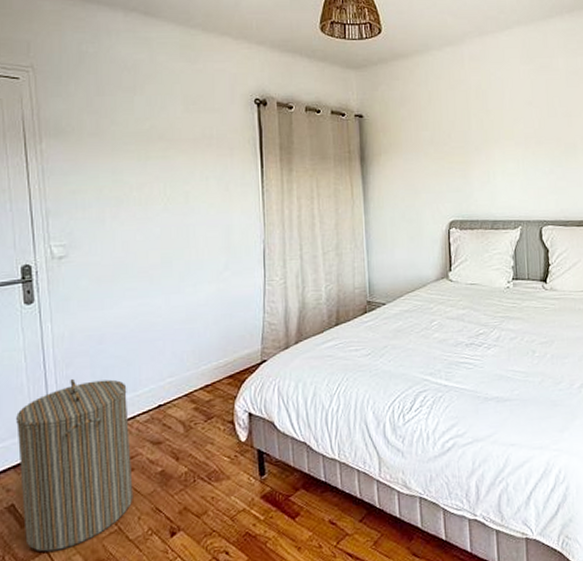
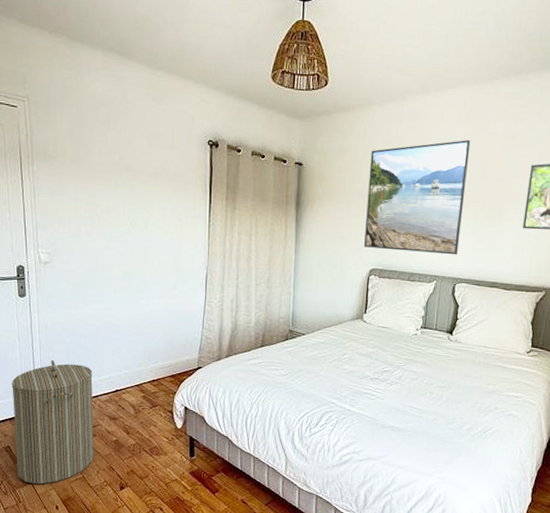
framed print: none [435,77,540,199] -> present [364,139,471,255]

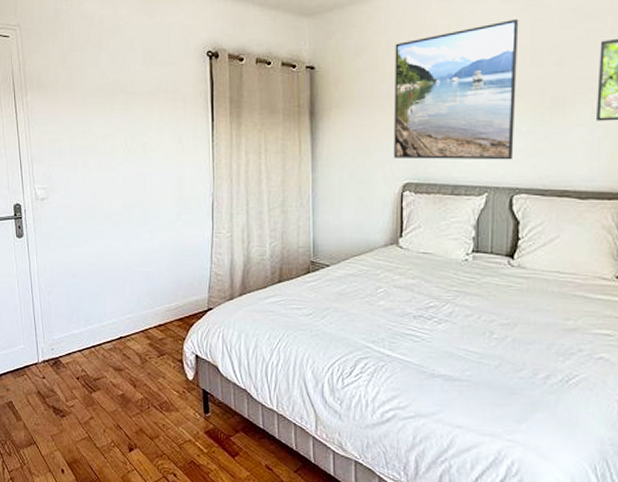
laundry hamper: present [12,359,95,485] -> none [12,304,100,445]

